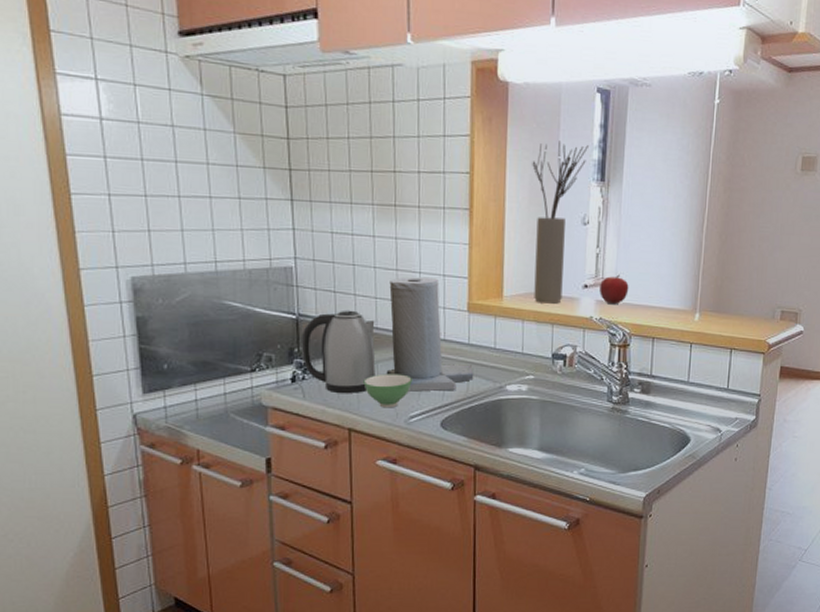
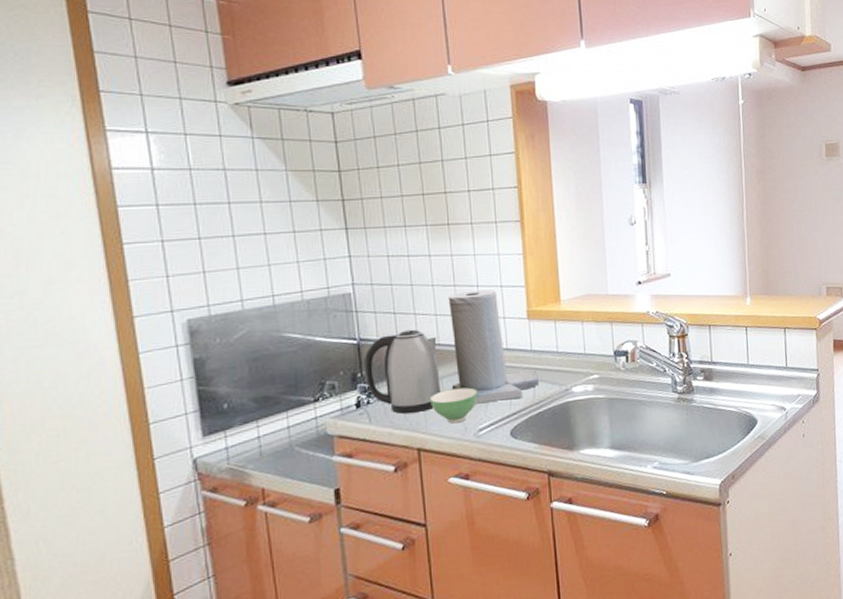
vase: present [532,140,588,304] -> none [576,150,628,304]
fruit: present [600,274,629,305] -> none [653,268,681,298]

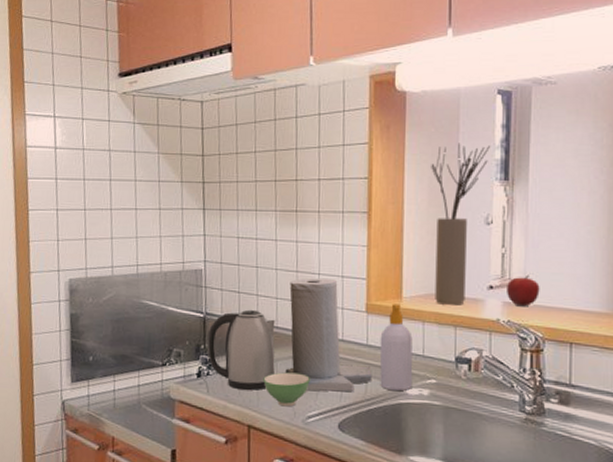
soap bottle: none [543,307,578,391] -> present [379,304,413,392]
vase: none [576,150,628,304] -> present [431,143,490,305]
fruit: none [653,268,681,298] -> present [507,274,540,307]

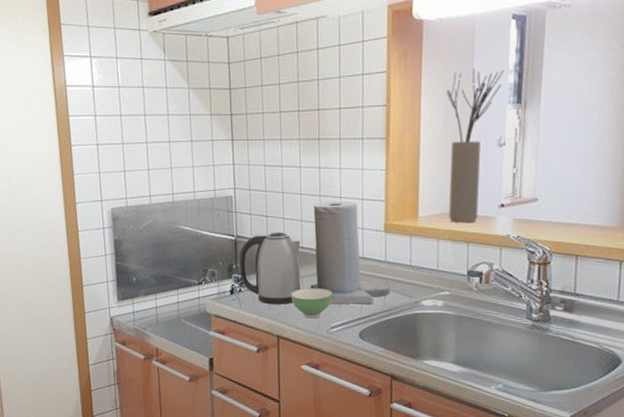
soap bottle: present [379,304,413,392] -> none [397,223,428,303]
fruit: present [507,274,540,307] -> none [517,193,549,223]

